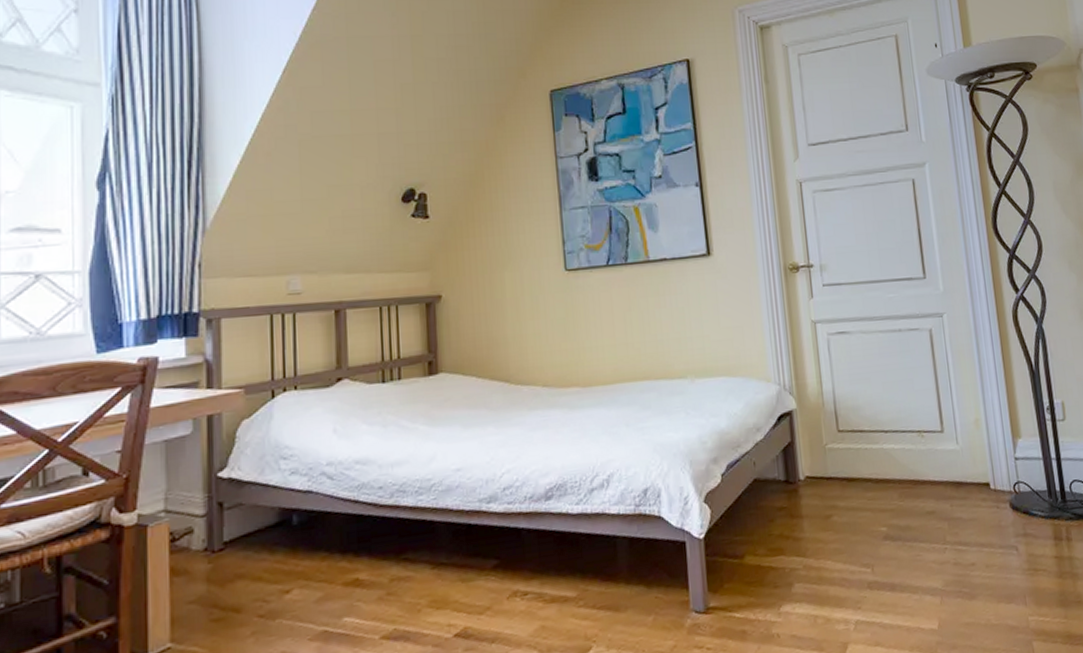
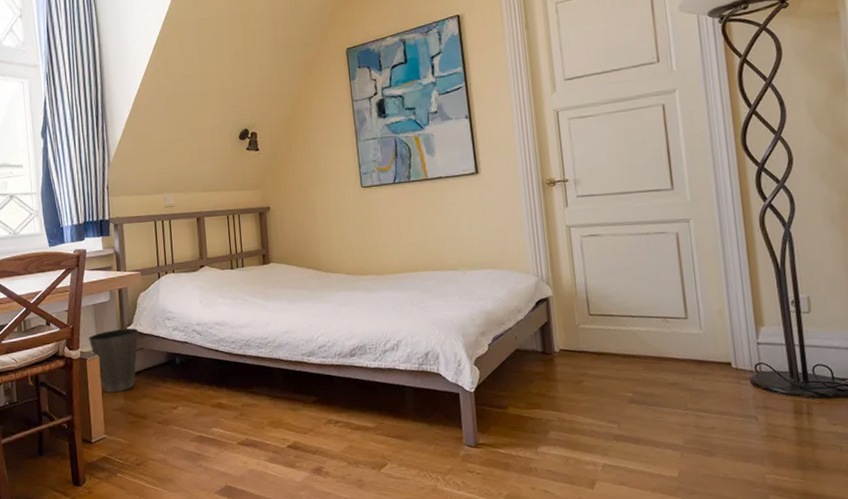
waste basket: none [152,474,236,576] -> present [88,328,139,393]

